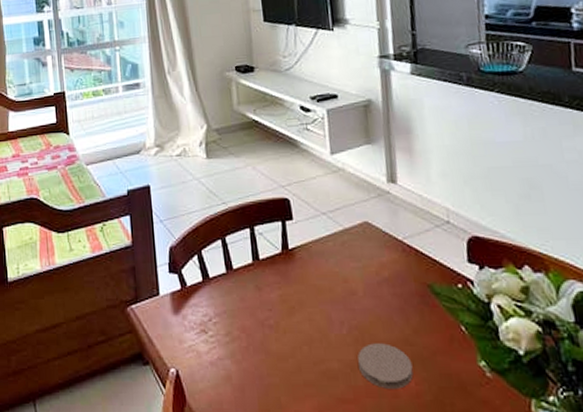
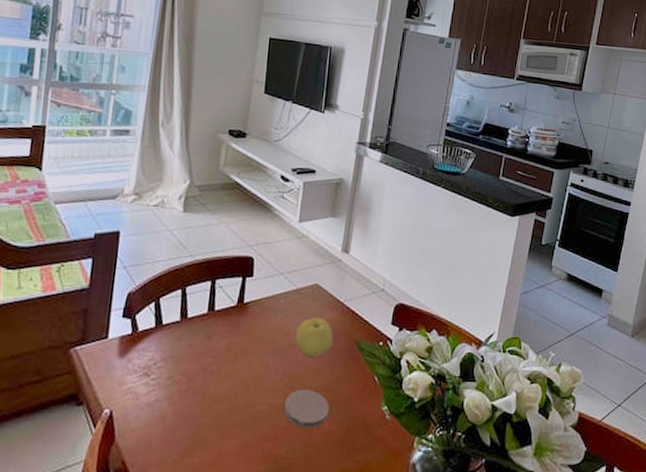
fruit: none [354,259,400,305] -> present [296,317,333,357]

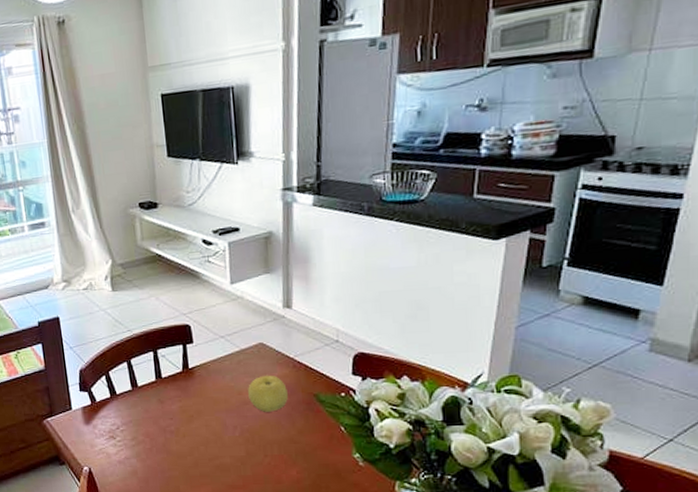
coaster: present [284,389,330,429] -> none [248,442,296,477]

